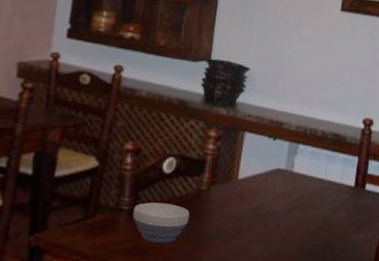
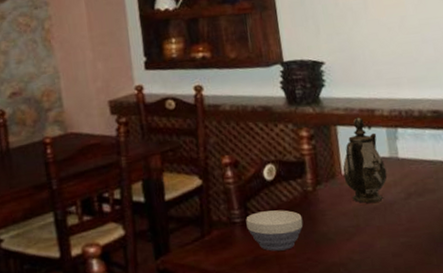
teapot: none [239,127,280,210] -> present [342,117,388,203]

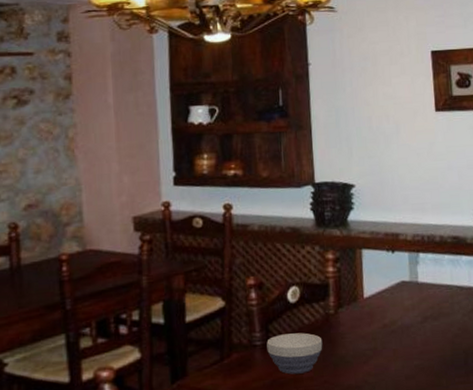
teapot: present [342,117,388,203] -> none [364,241,406,326]

